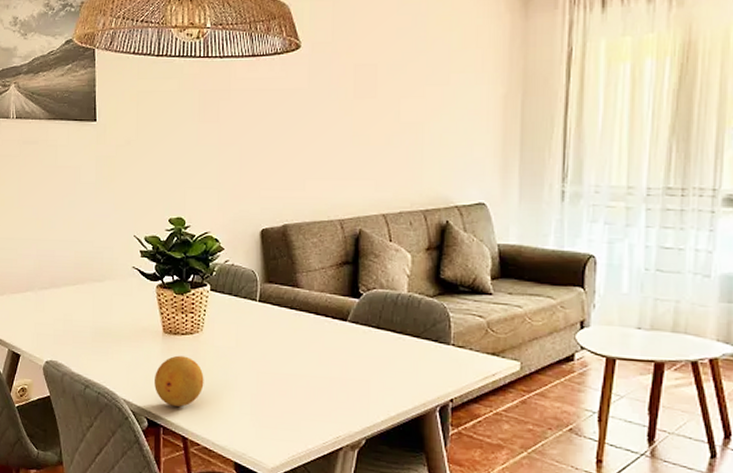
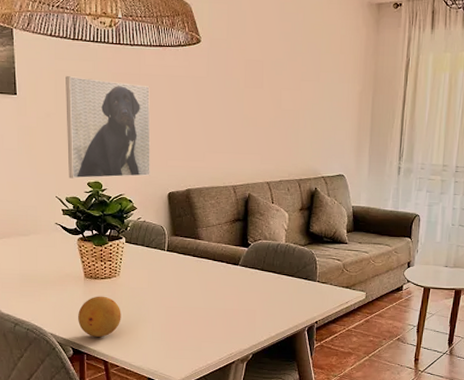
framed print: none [147,97,241,215] -> present [66,76,151,179]

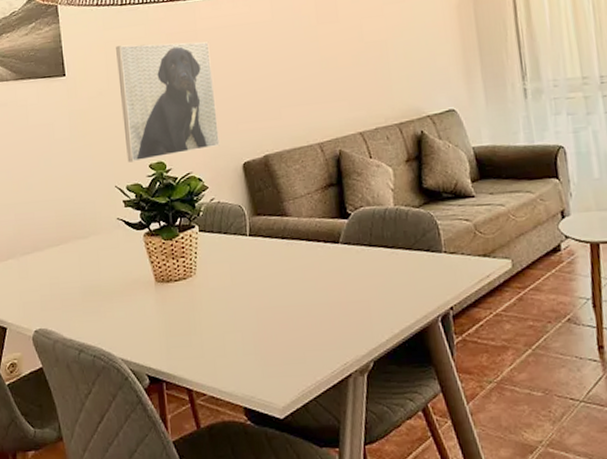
fruit: present [78,296,121,337] -> none [151,303,204,358]

